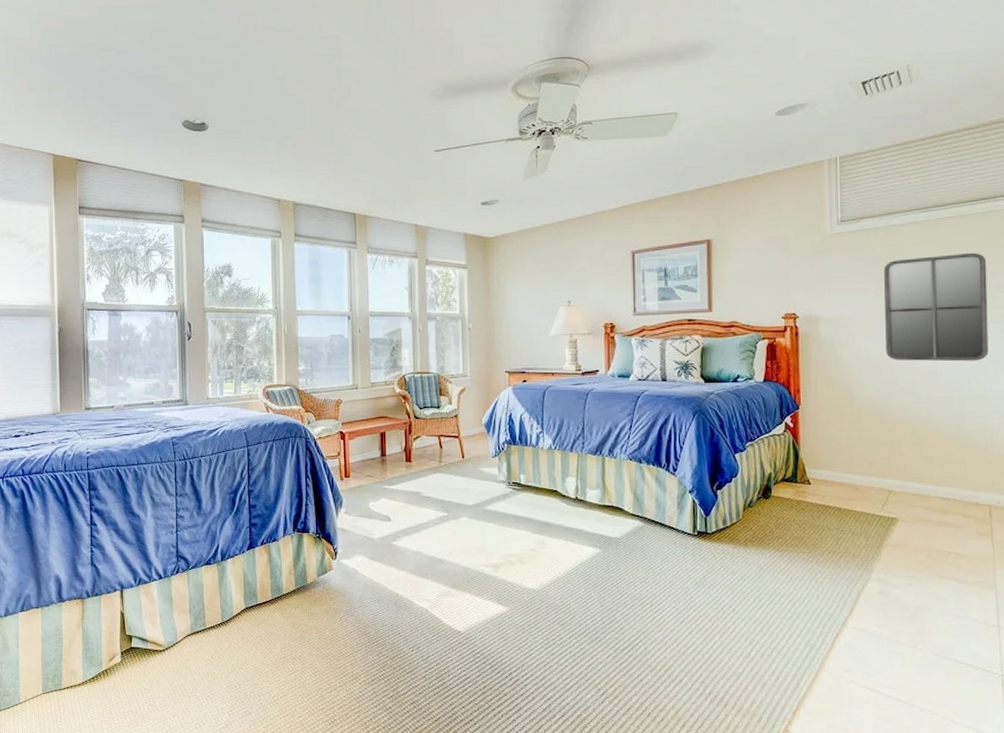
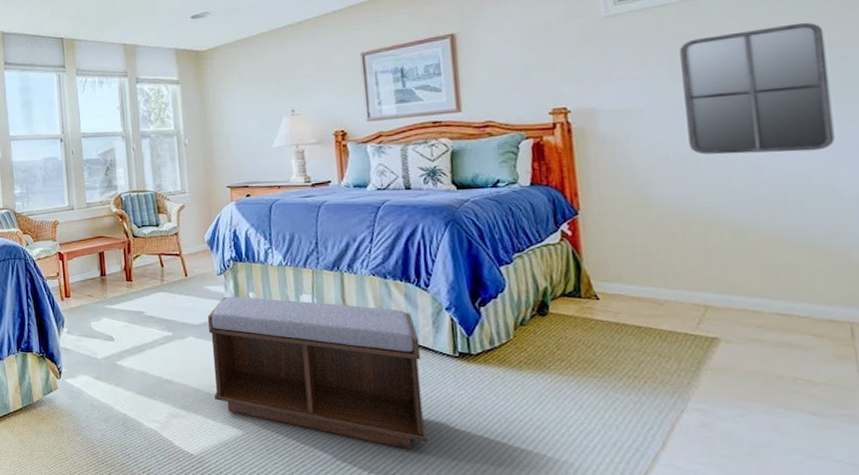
bench: none [481,478,668,620] -> present [208,296,428,449]

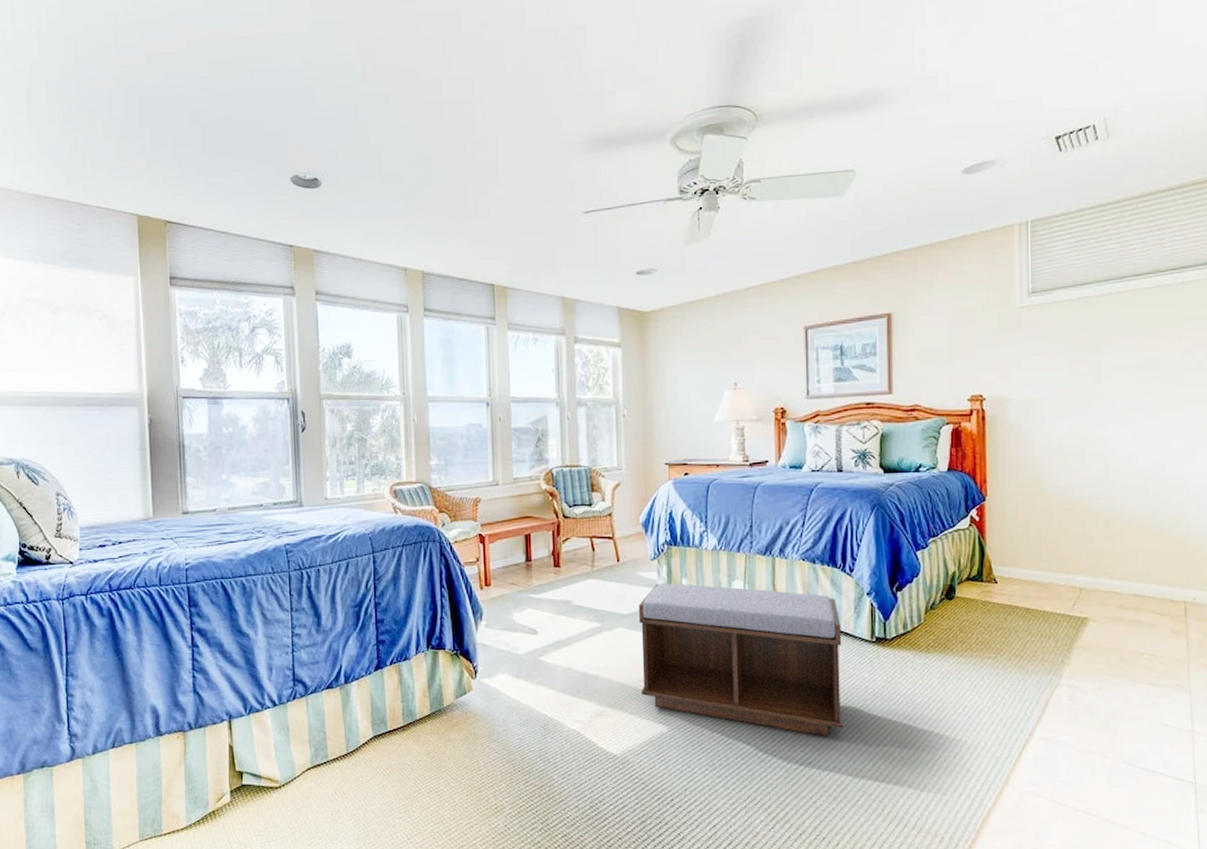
home mirror: present [679,22,835,155] -> none [1076,326,1186,447]

